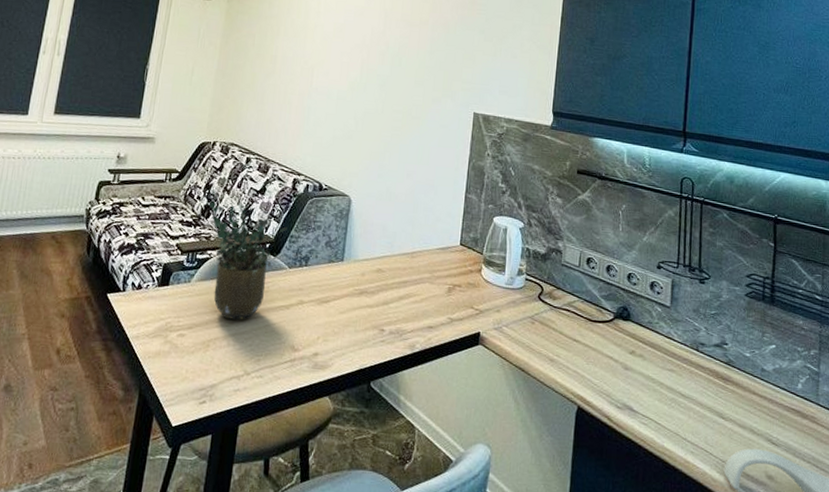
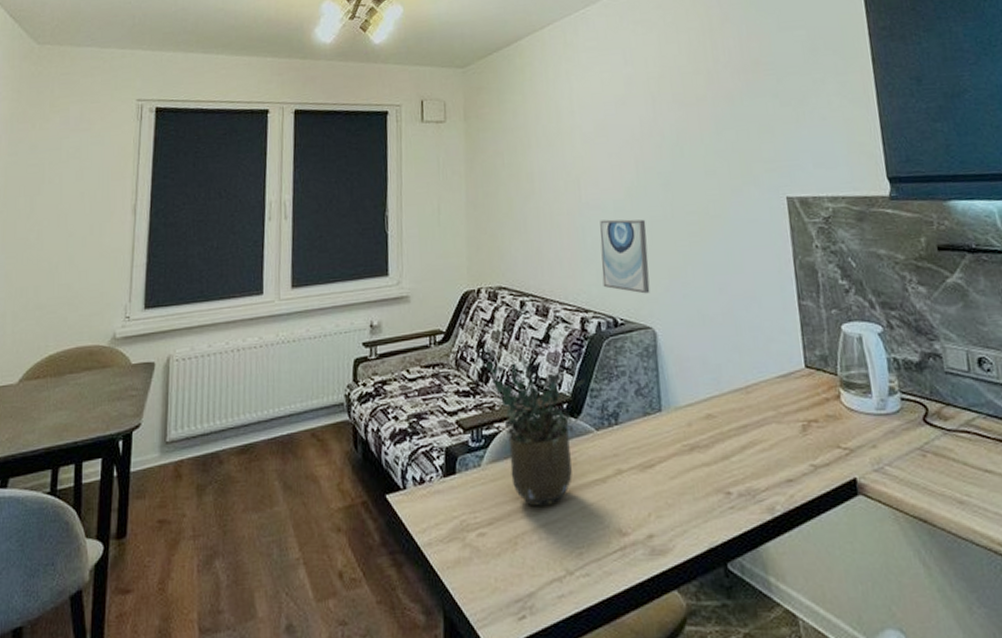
wall art: none [316,104,361,169] -> present [600,219,650,294]

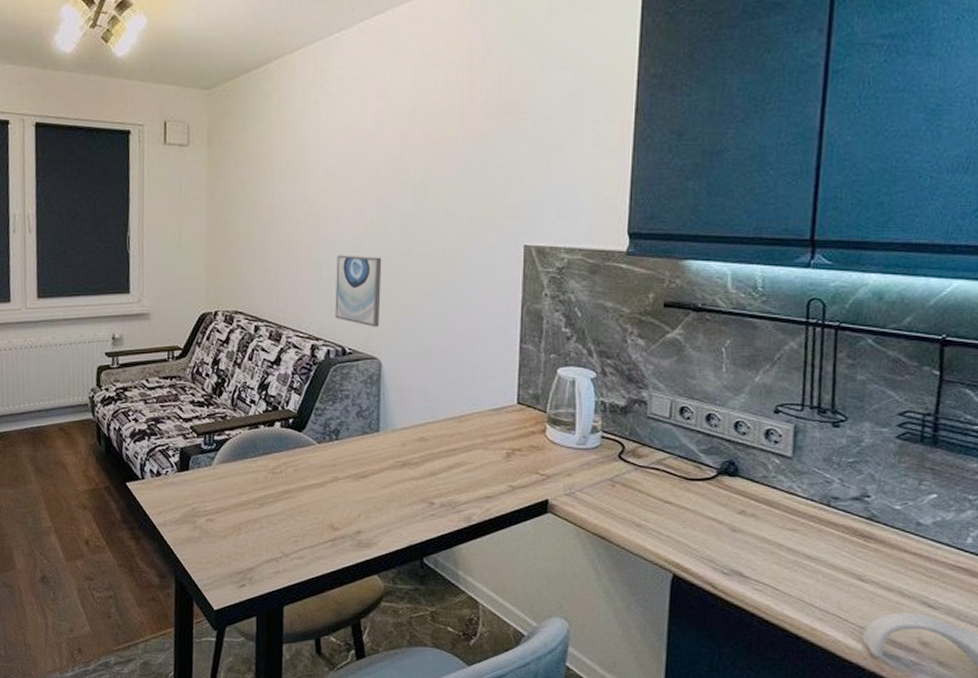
potted plant: present [485,346,585,506] -> none [220,364,311,501]

